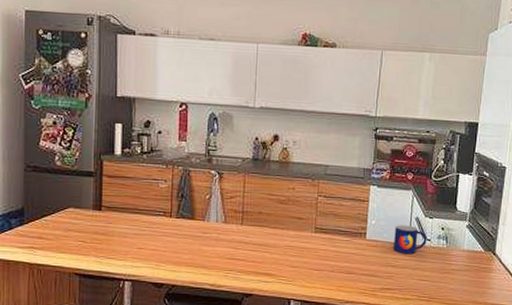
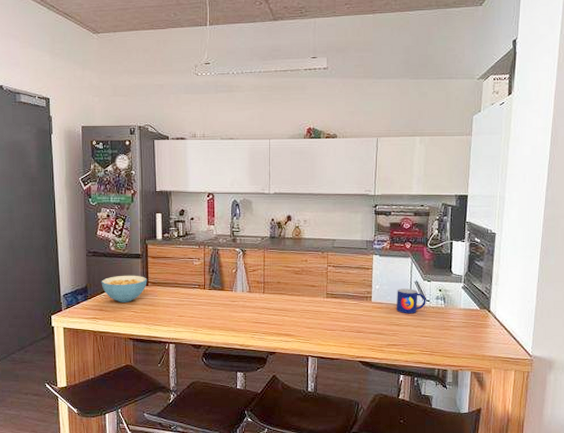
cereal bowl: none [42,196,101,230] -> present [101,275,147,302]

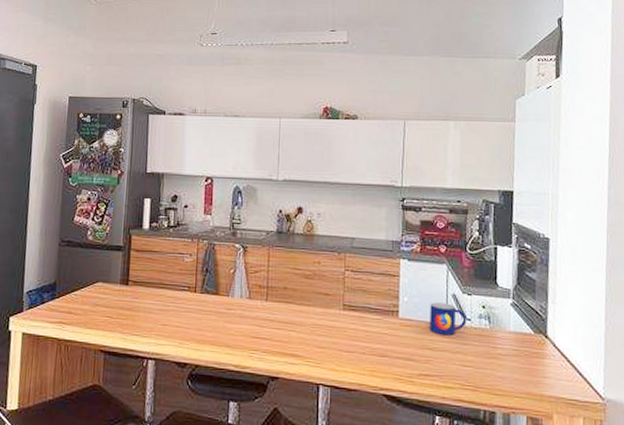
cereal bowl: present [101,275,147,302] -> none [73,270,128,305]

